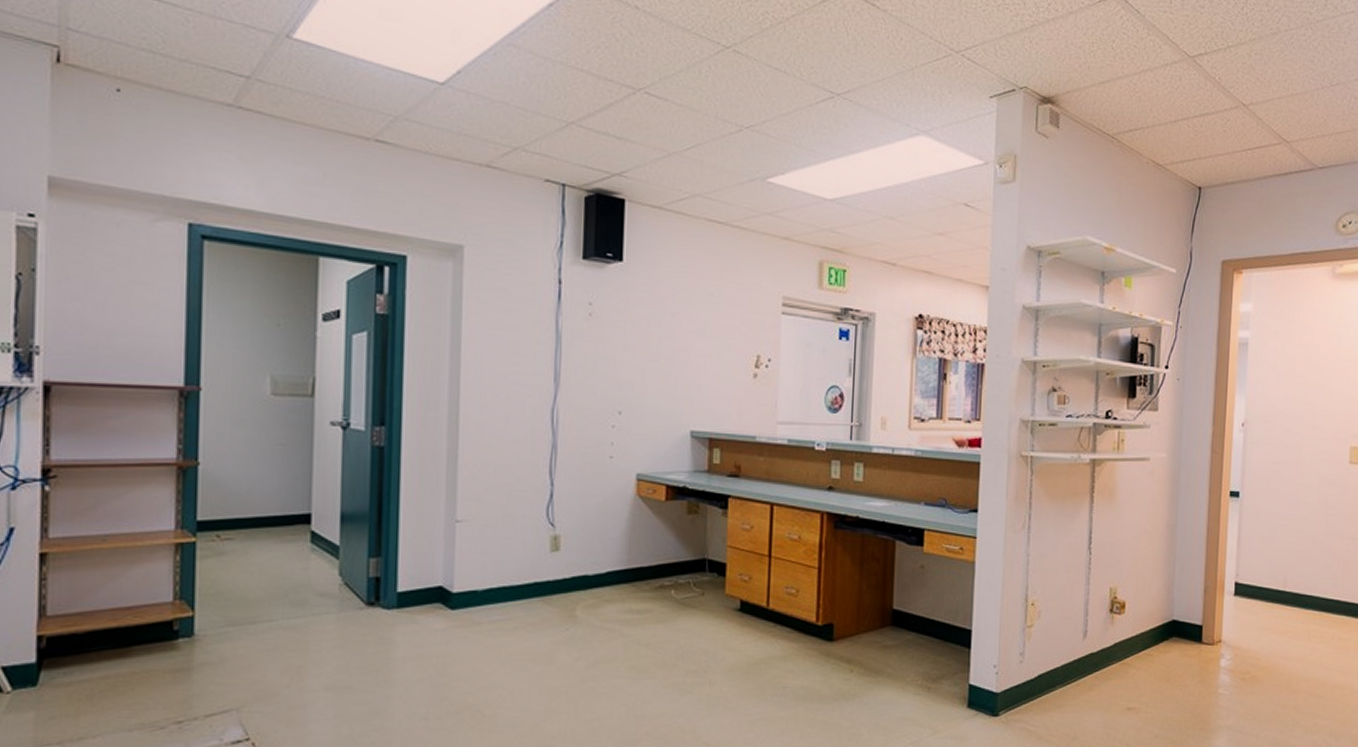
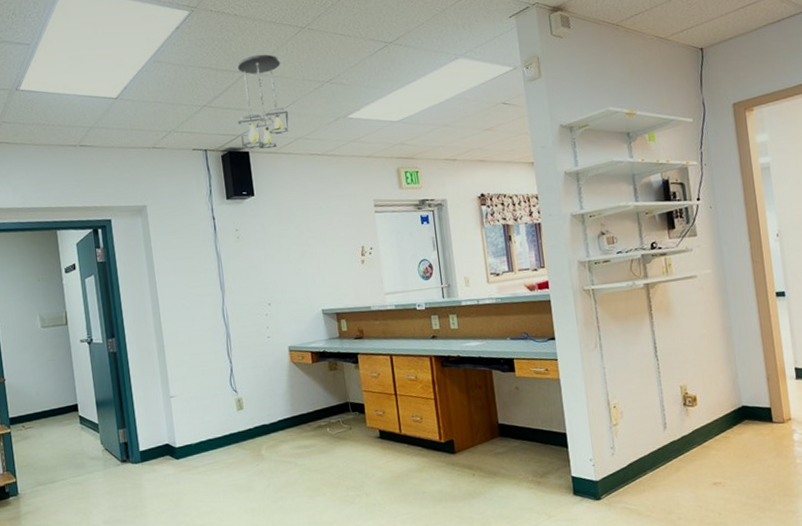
ceiling light fixture: none [615,68,689,202] -> present [237,54,289,149]

